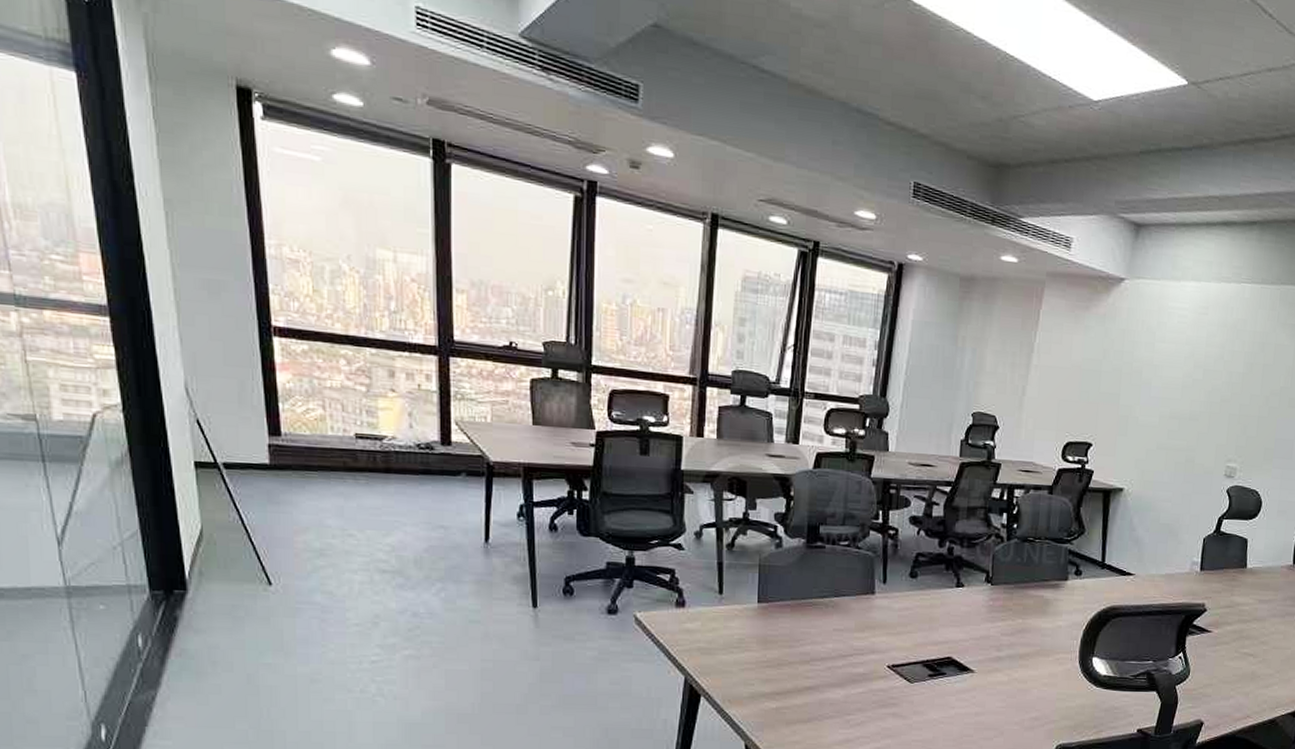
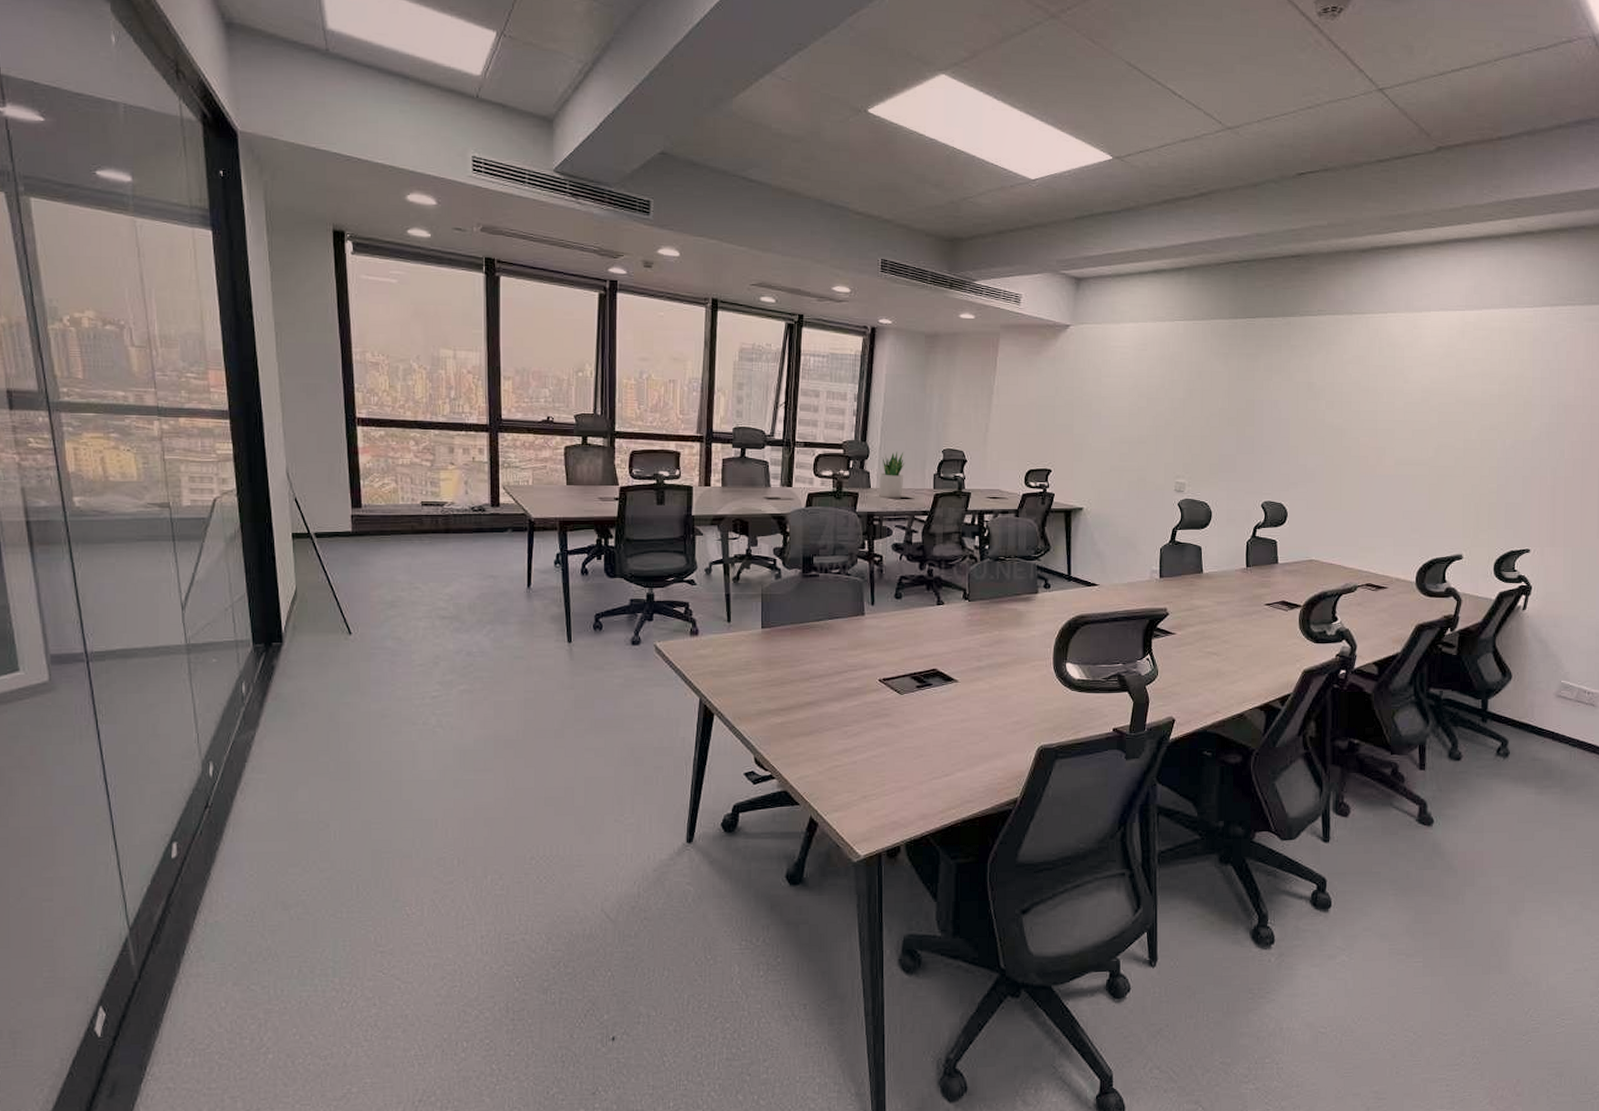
planter: none [898,411,930,466] -> present [879,451,905,499]

